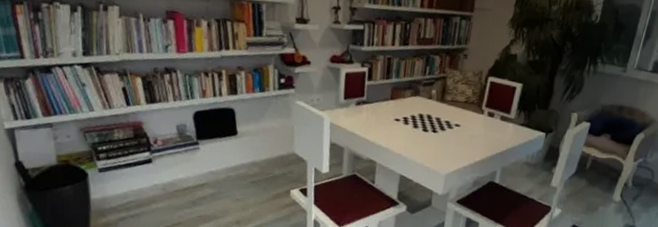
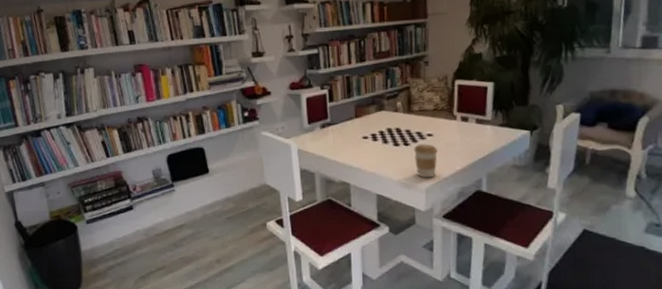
coffee cup: none [439,132,463,166] -> present [414,144,439,178]

